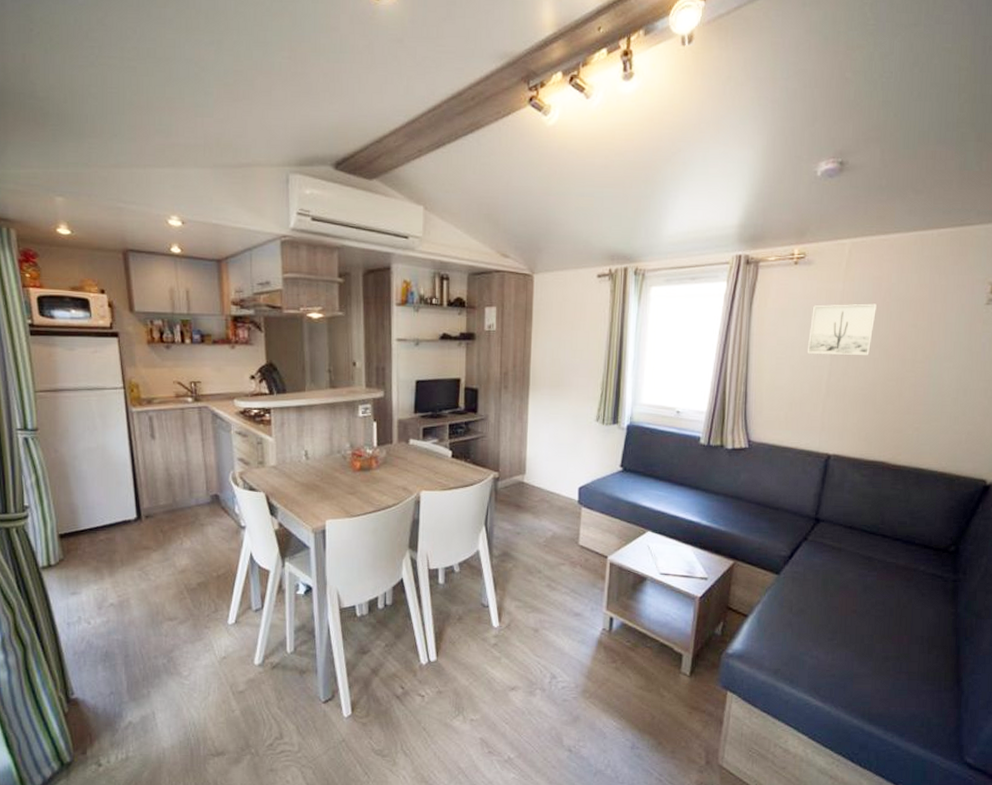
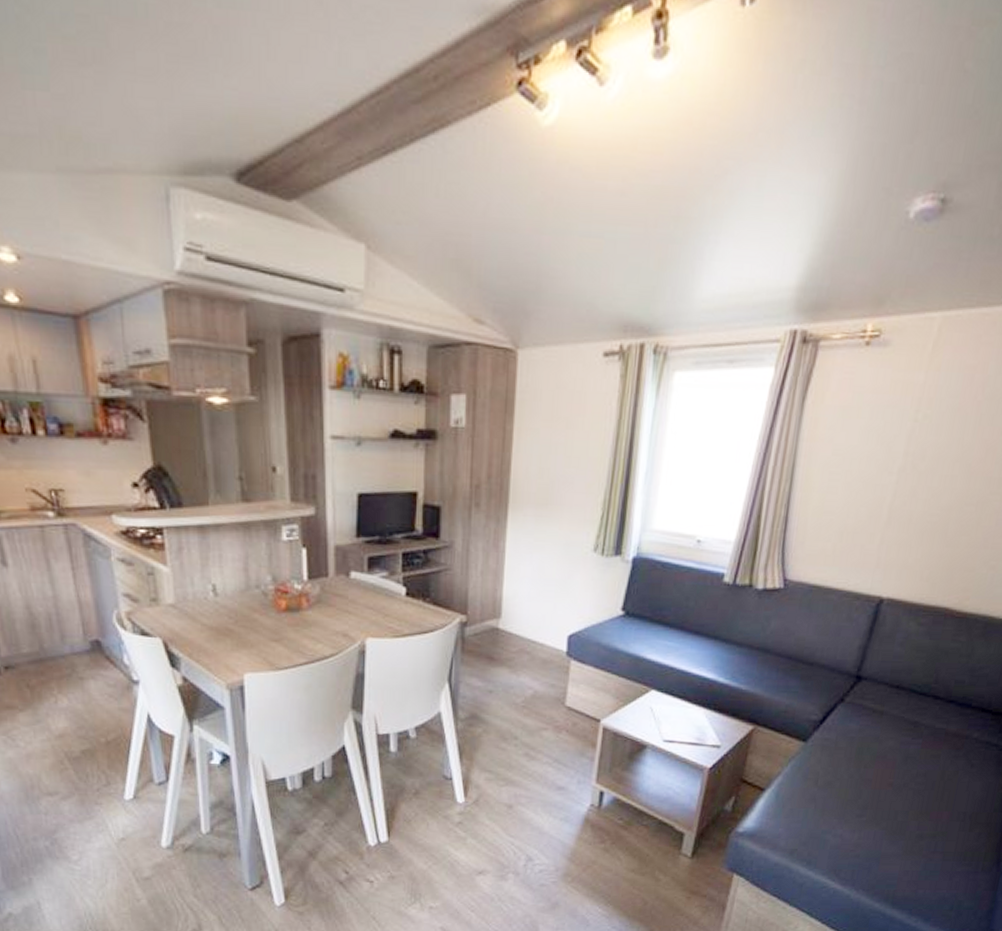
wall art: present [807,303,877,355] -> none [868,402,965,471]

